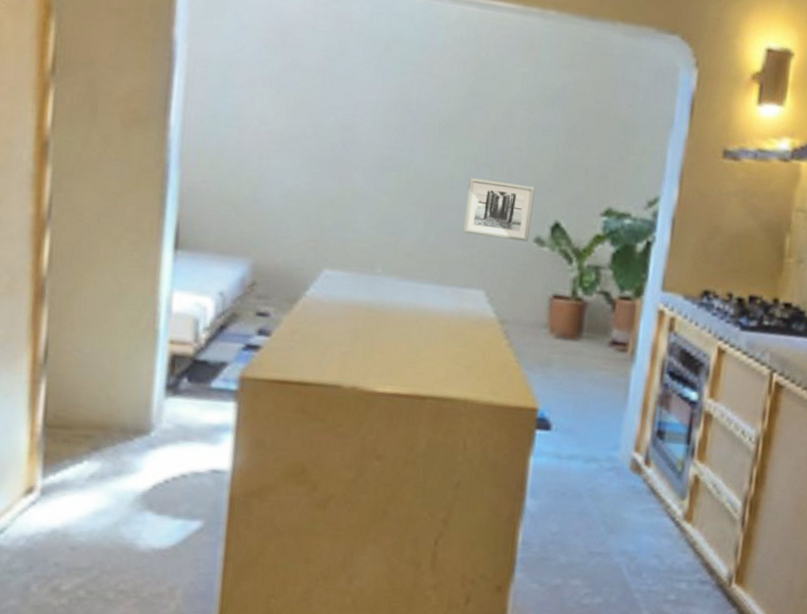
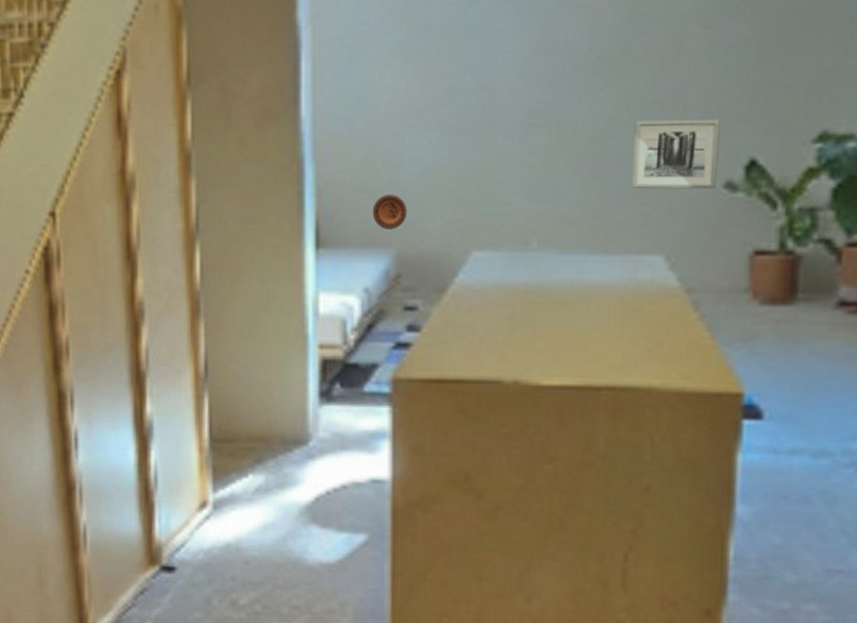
decorative plate: none [233,209,267,241] -> present [372,195,407,229]

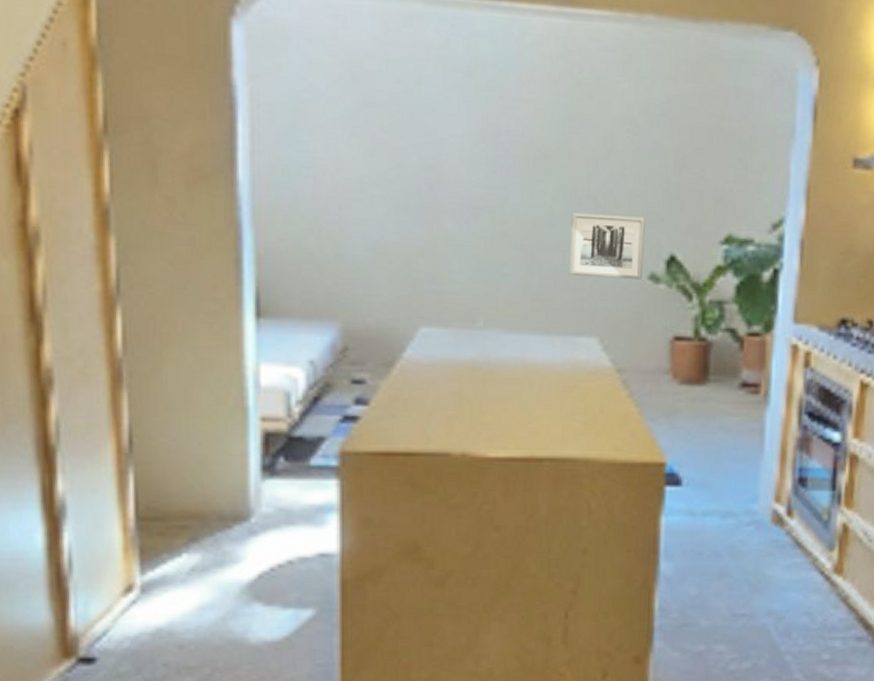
decorative plate: present [372,195,407,229] -> none [317,267,354,302]

